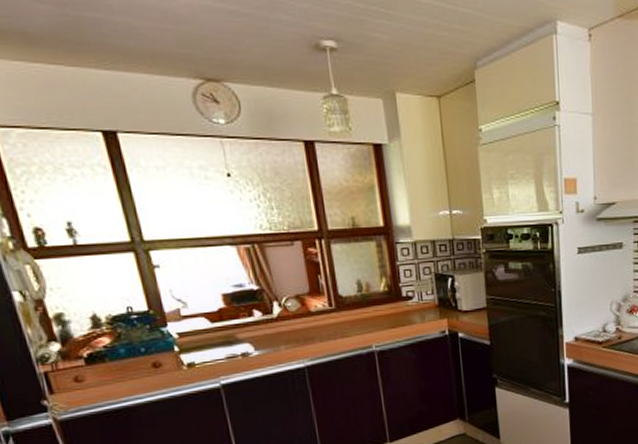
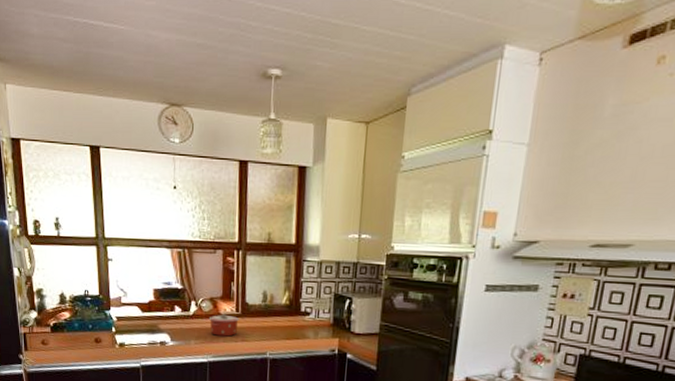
casserole: none [297,311,335,336] -> present [208,314,240,337]

